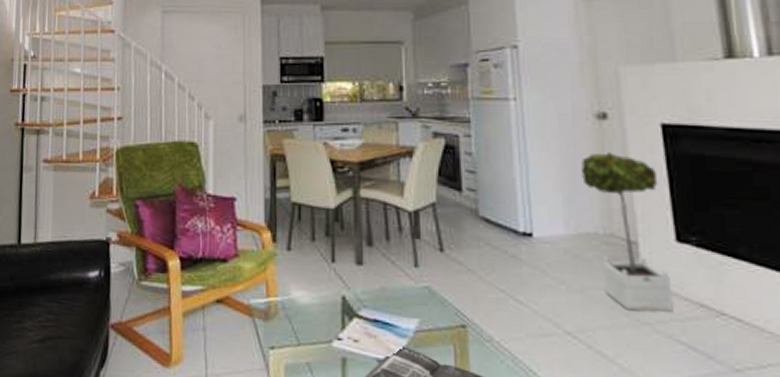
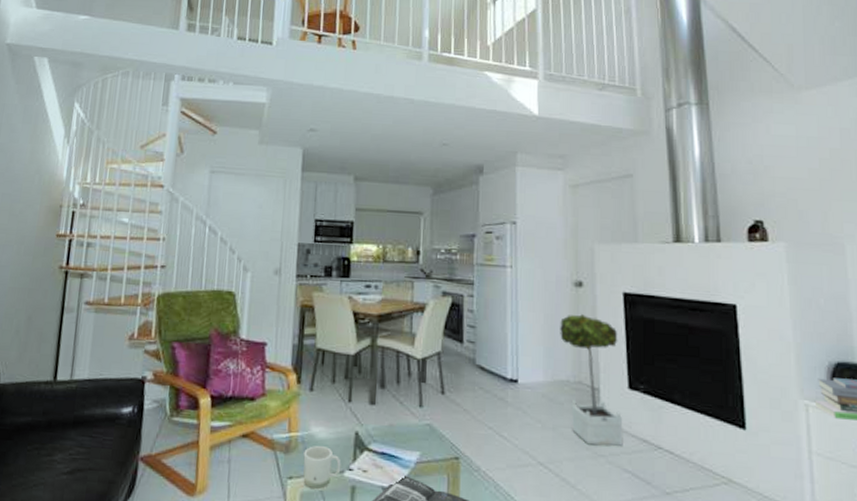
mug: none [285,311,328,361] -> present [303,445,342,489]

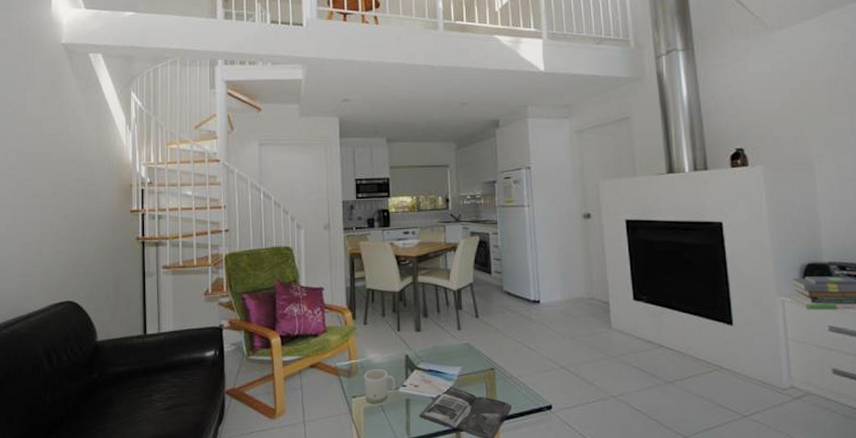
potted tree: present [560,313,623,446] -> none [573,240,631,349]

